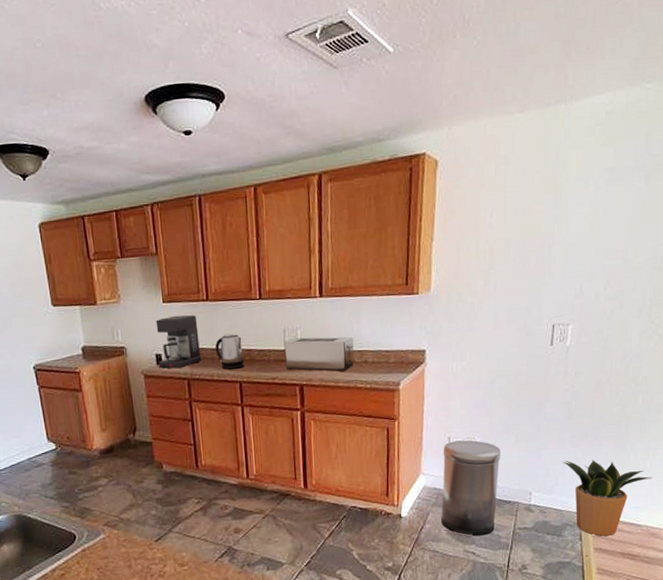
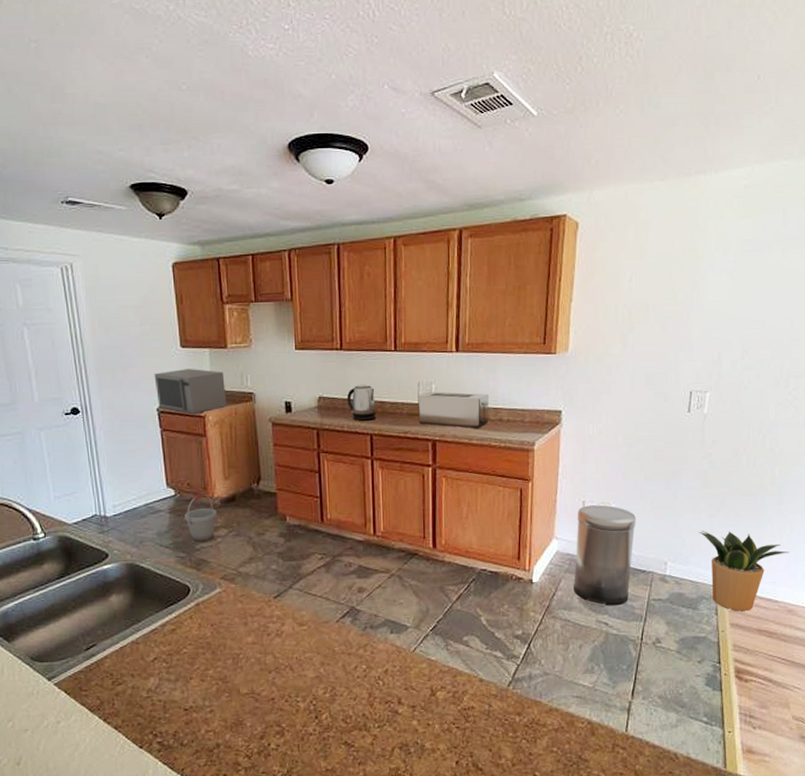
microwave: none [28,326,100,370] -> present [154,369,227,414]
bucket: none [66,446,97,492] -> present [185,494,218,542]
coffee maker: present [155,315,202,369] -> none [287,363,333,418]

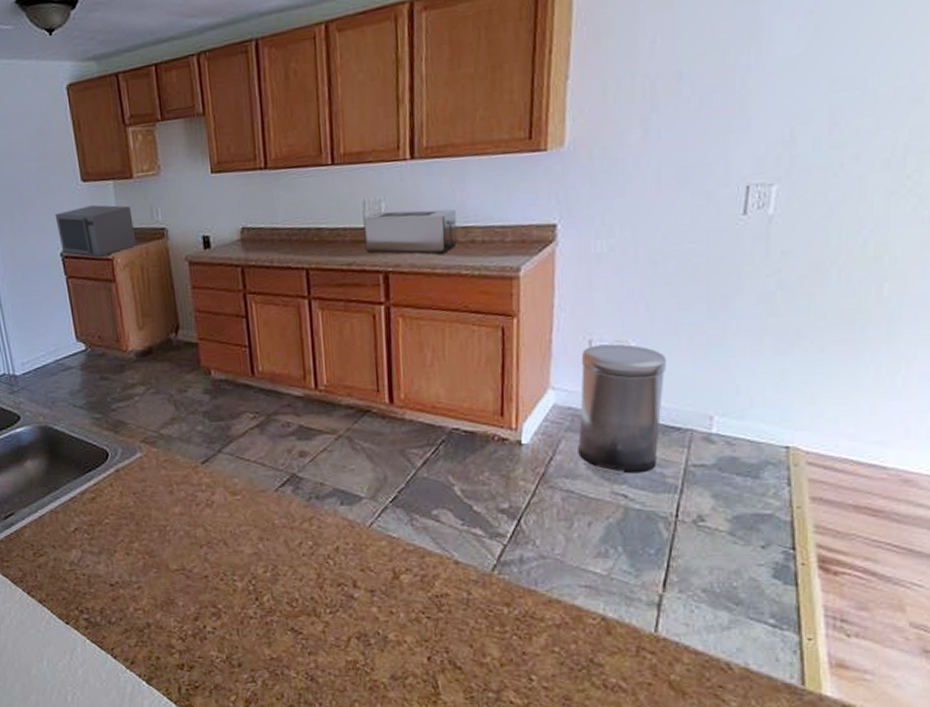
bucket: present [185,494,218,542] -> none [97,347,133,402]
kettle: present [346,384,377,421] -> none [275,208,313,254]
potted plant: present [699,531,790,611] -> none [761,373,906,481]

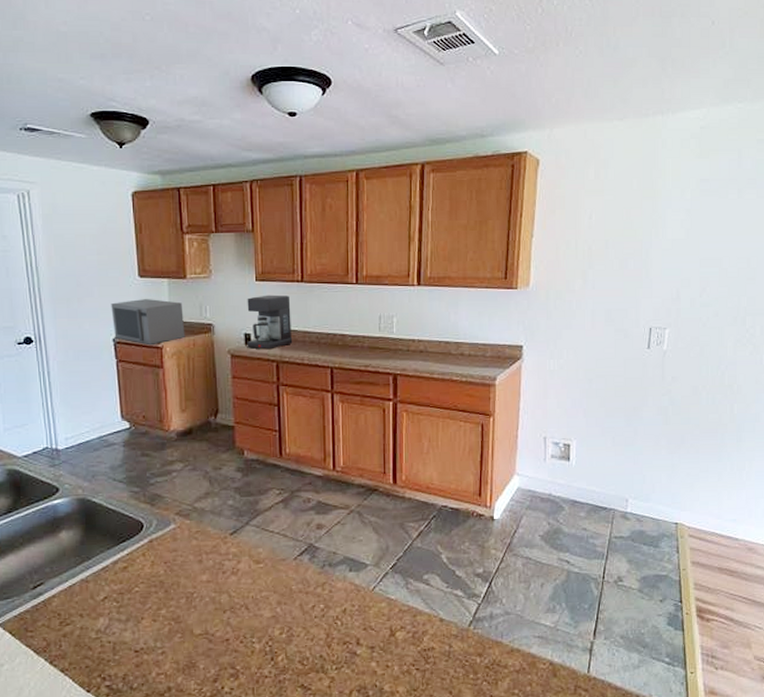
coffee maker: none [202,187,259,254] -> present [247,294,293,350]
toaster: present [363,209,457,255] -> none [379,325,451,363]
pedal bin: present [578,344,666,476] -> none [535,441,597,545]

